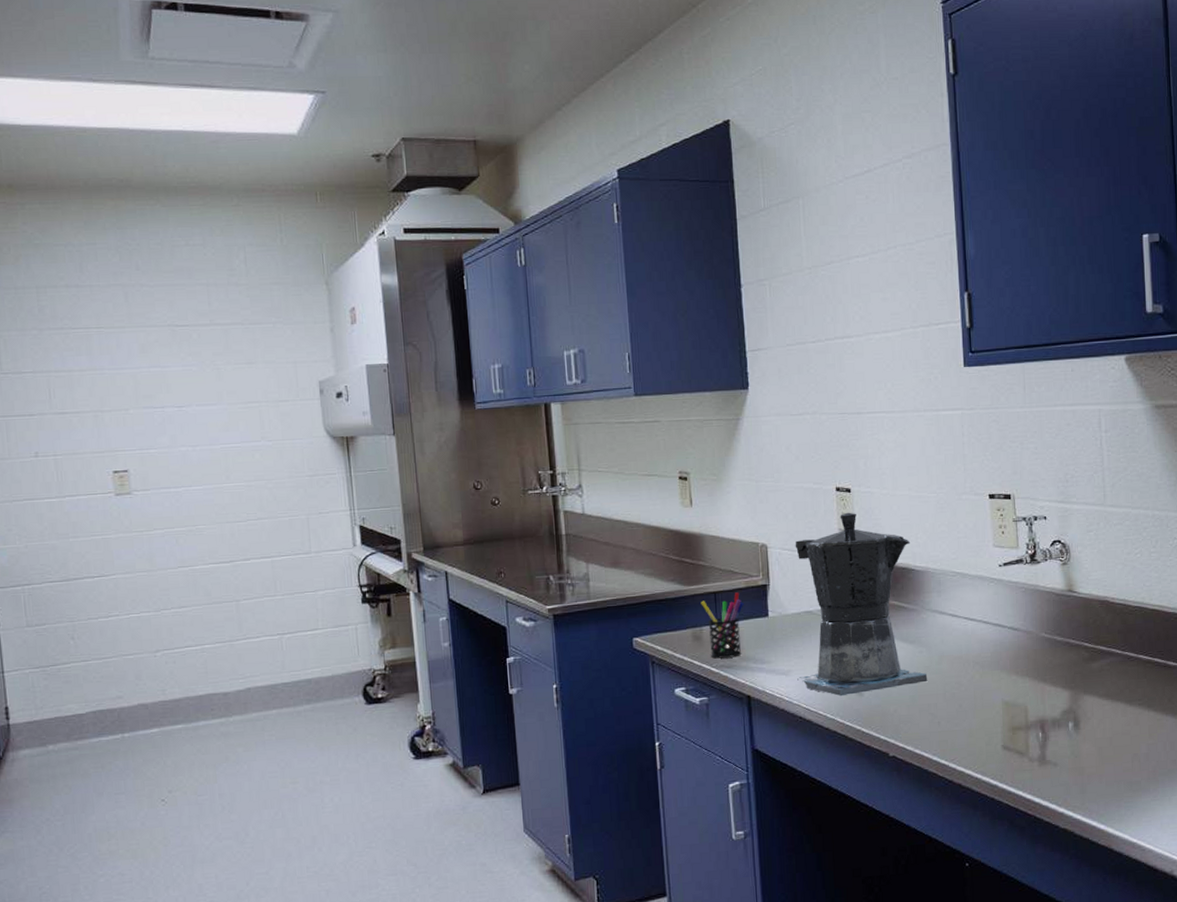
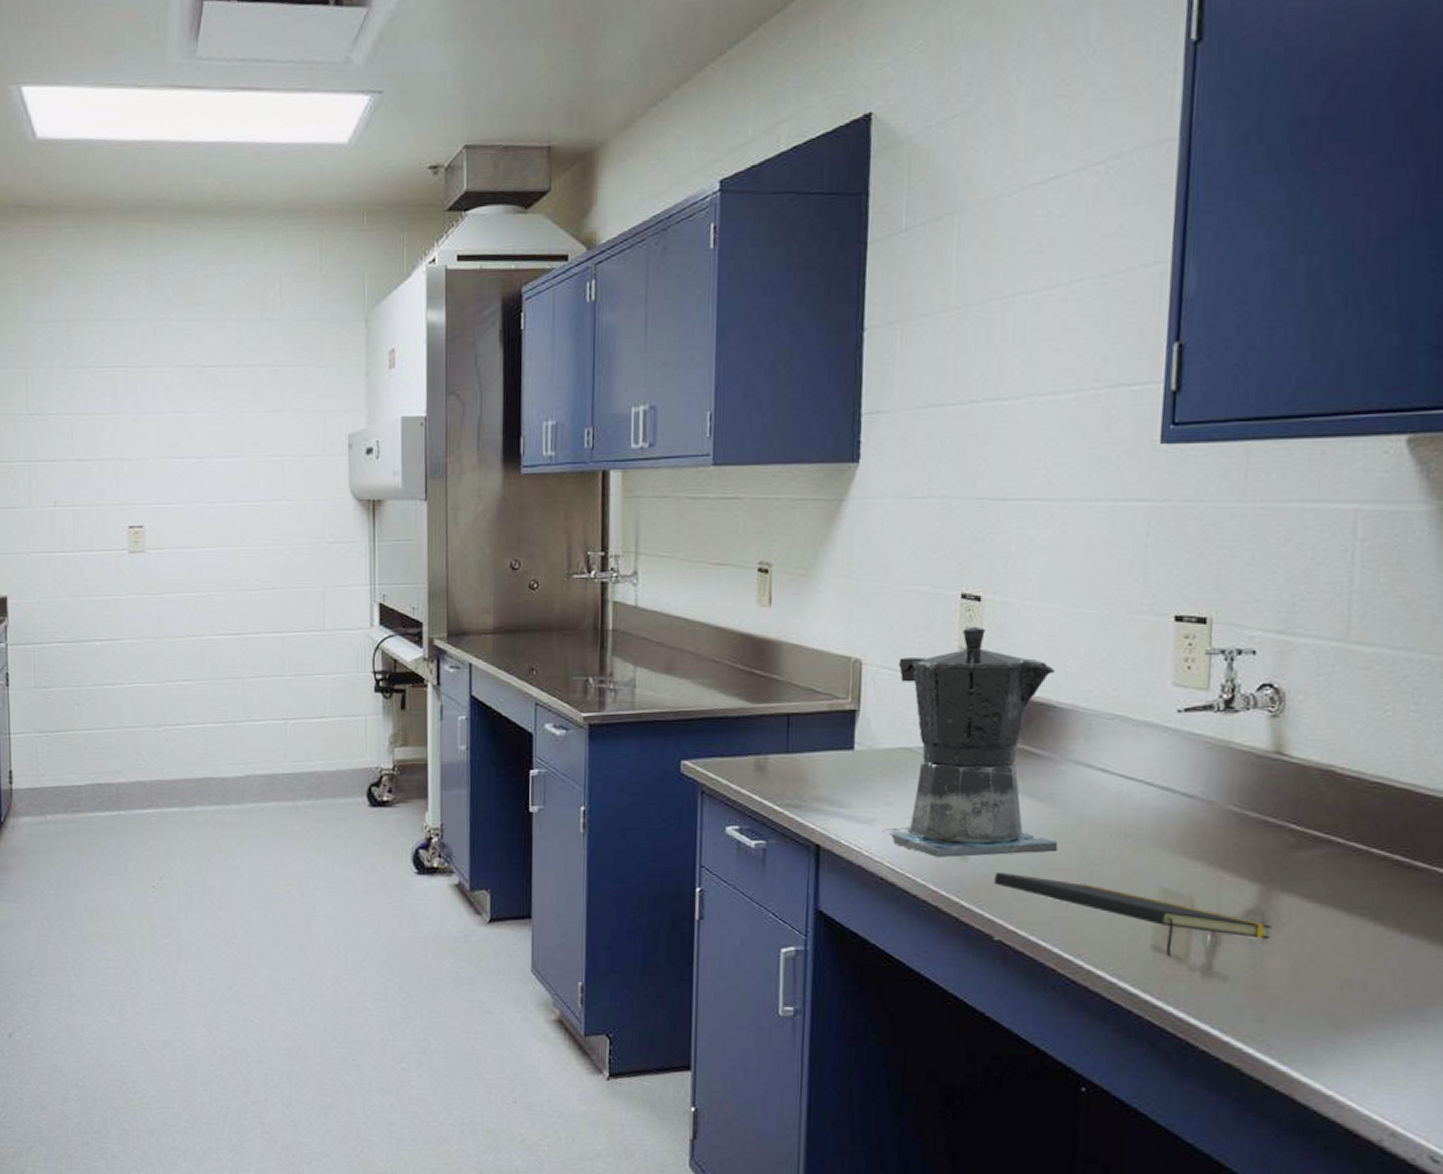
pen holder: present [700,592,744,659] -> none [769,716,824,796]
notepad: none [884,702,1081,753] -> present [993,871,1272,957]

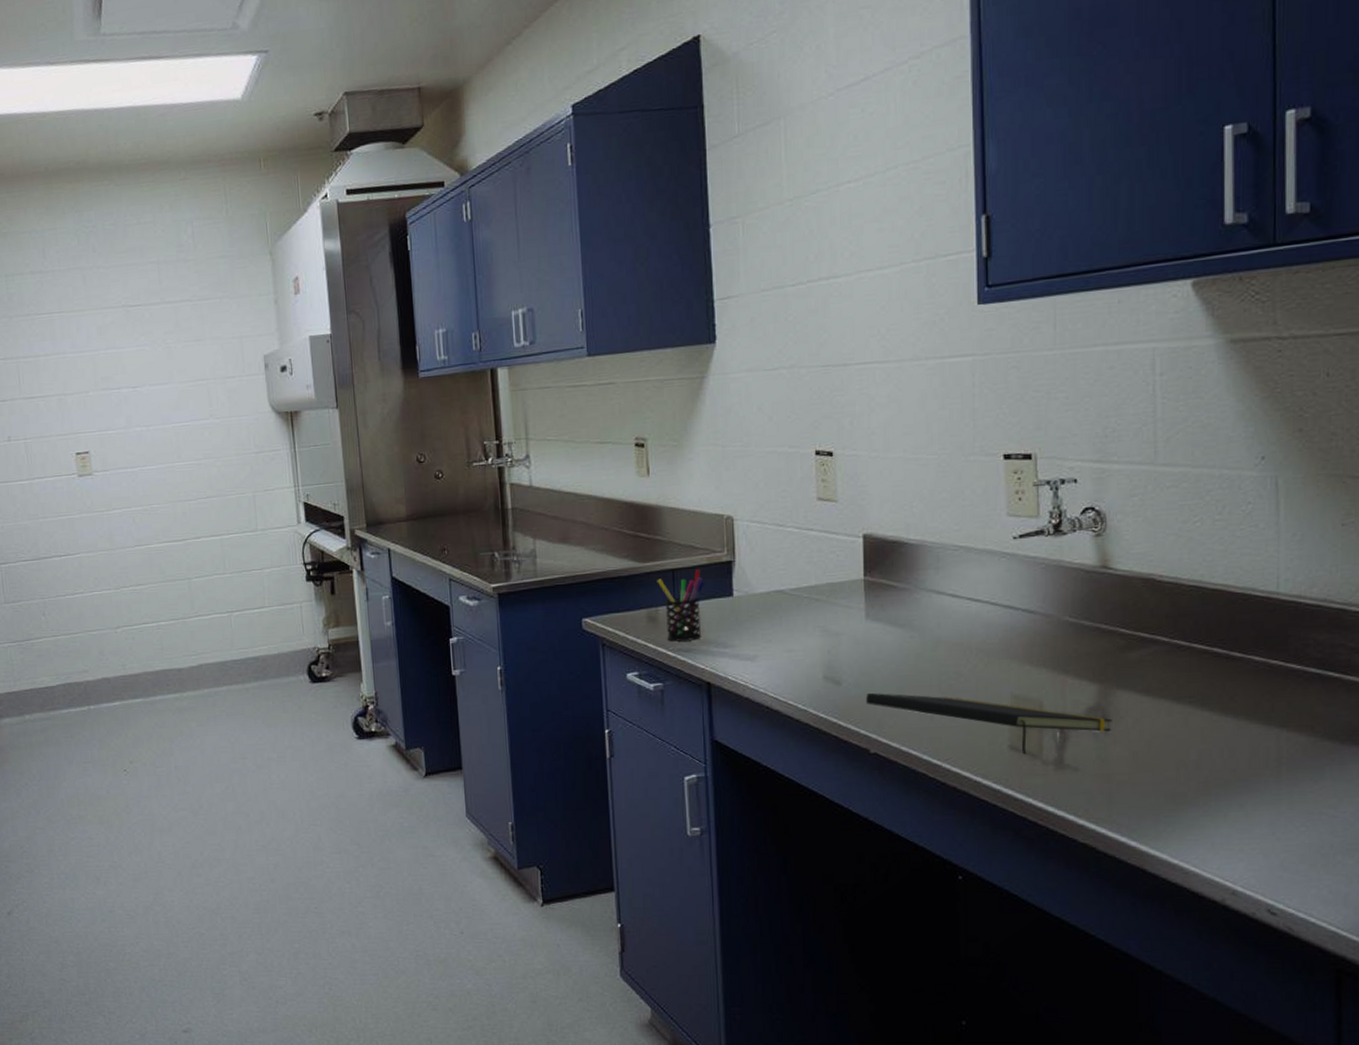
pen holder: none [769,716,824,796] -> present [657,569,706,642]
coffee maker: present [886,626,1058,859] -> none [765,478,920,686]

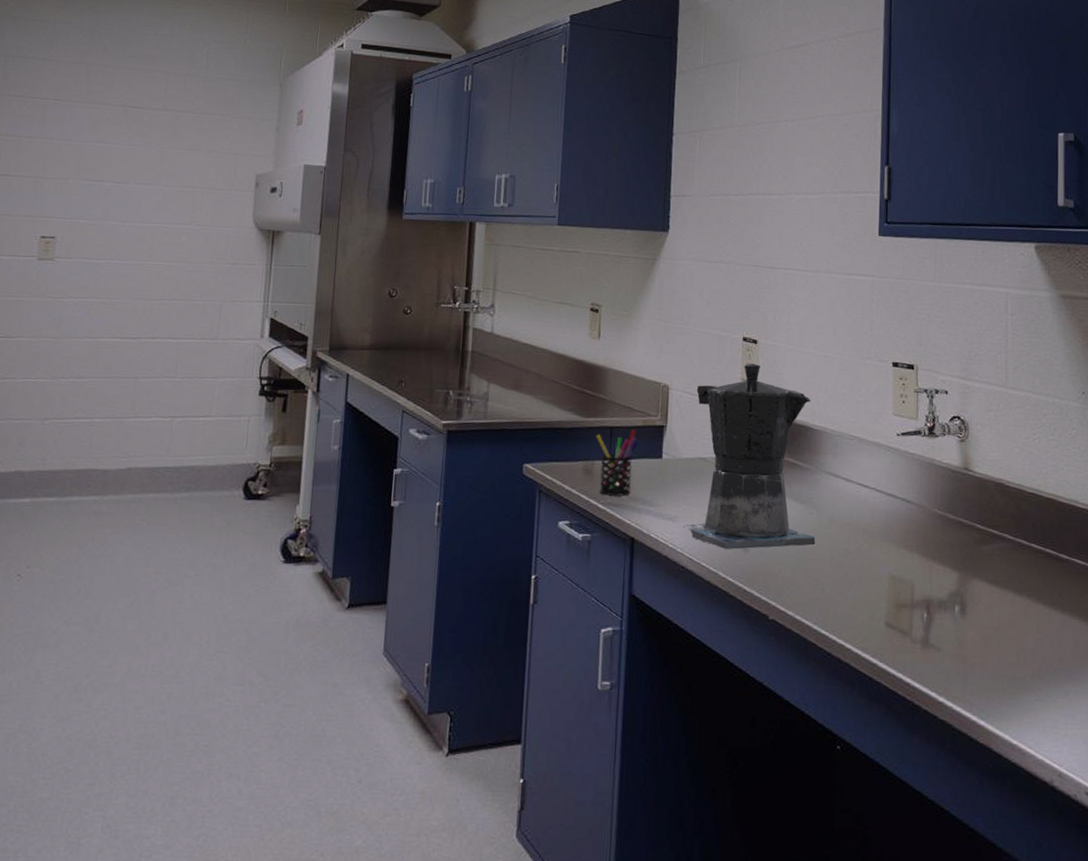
coffee maker: none [765,478,920,686] -> present [686,363,816,550]
notepad: present [865,692,1112,755] -> none [768,561,968,632]

